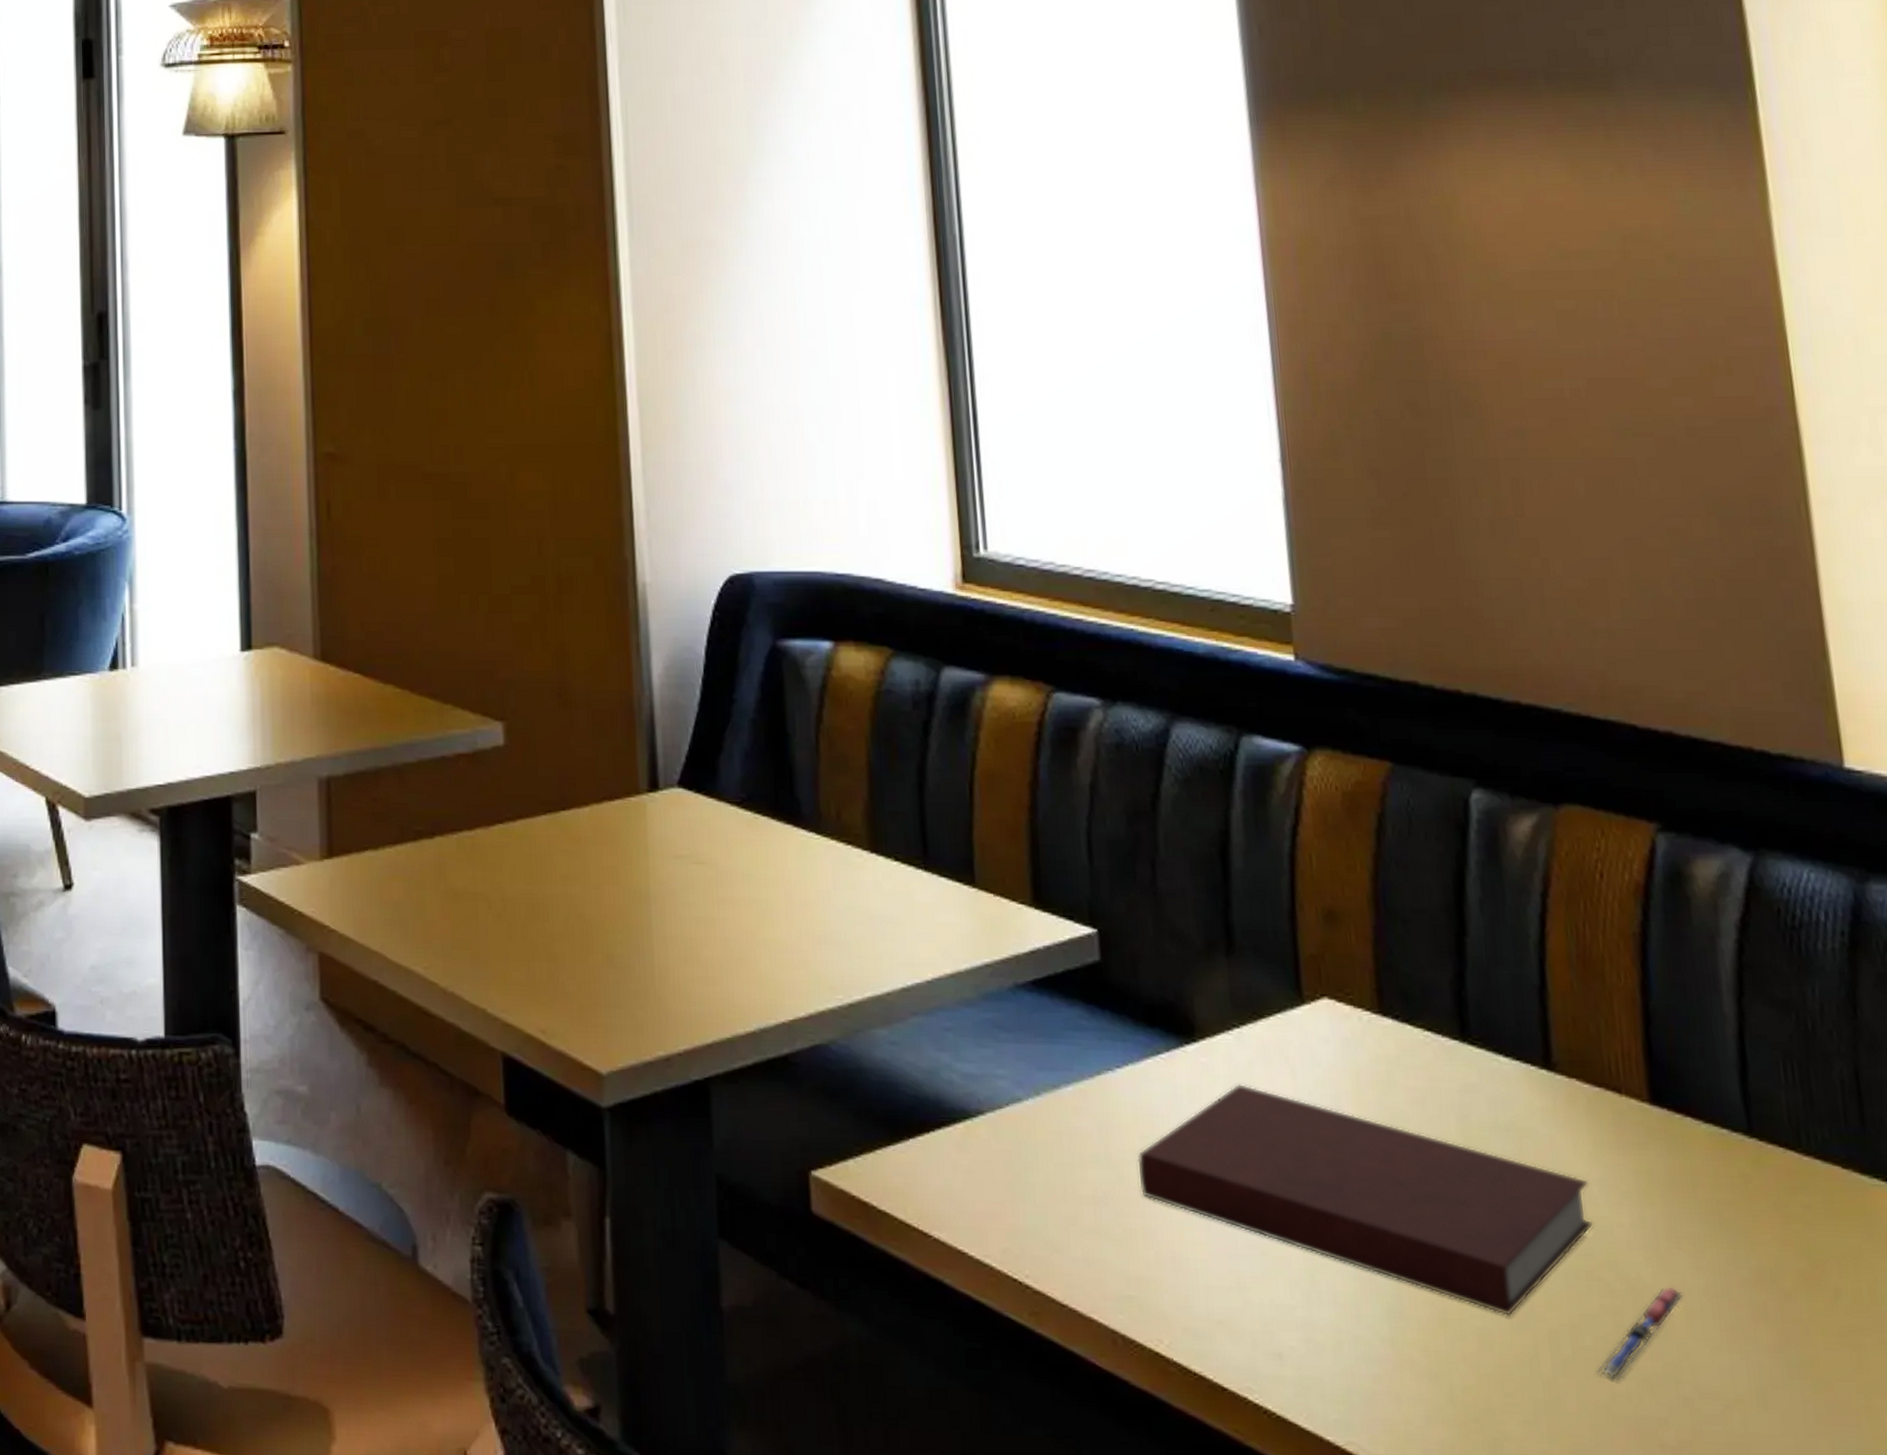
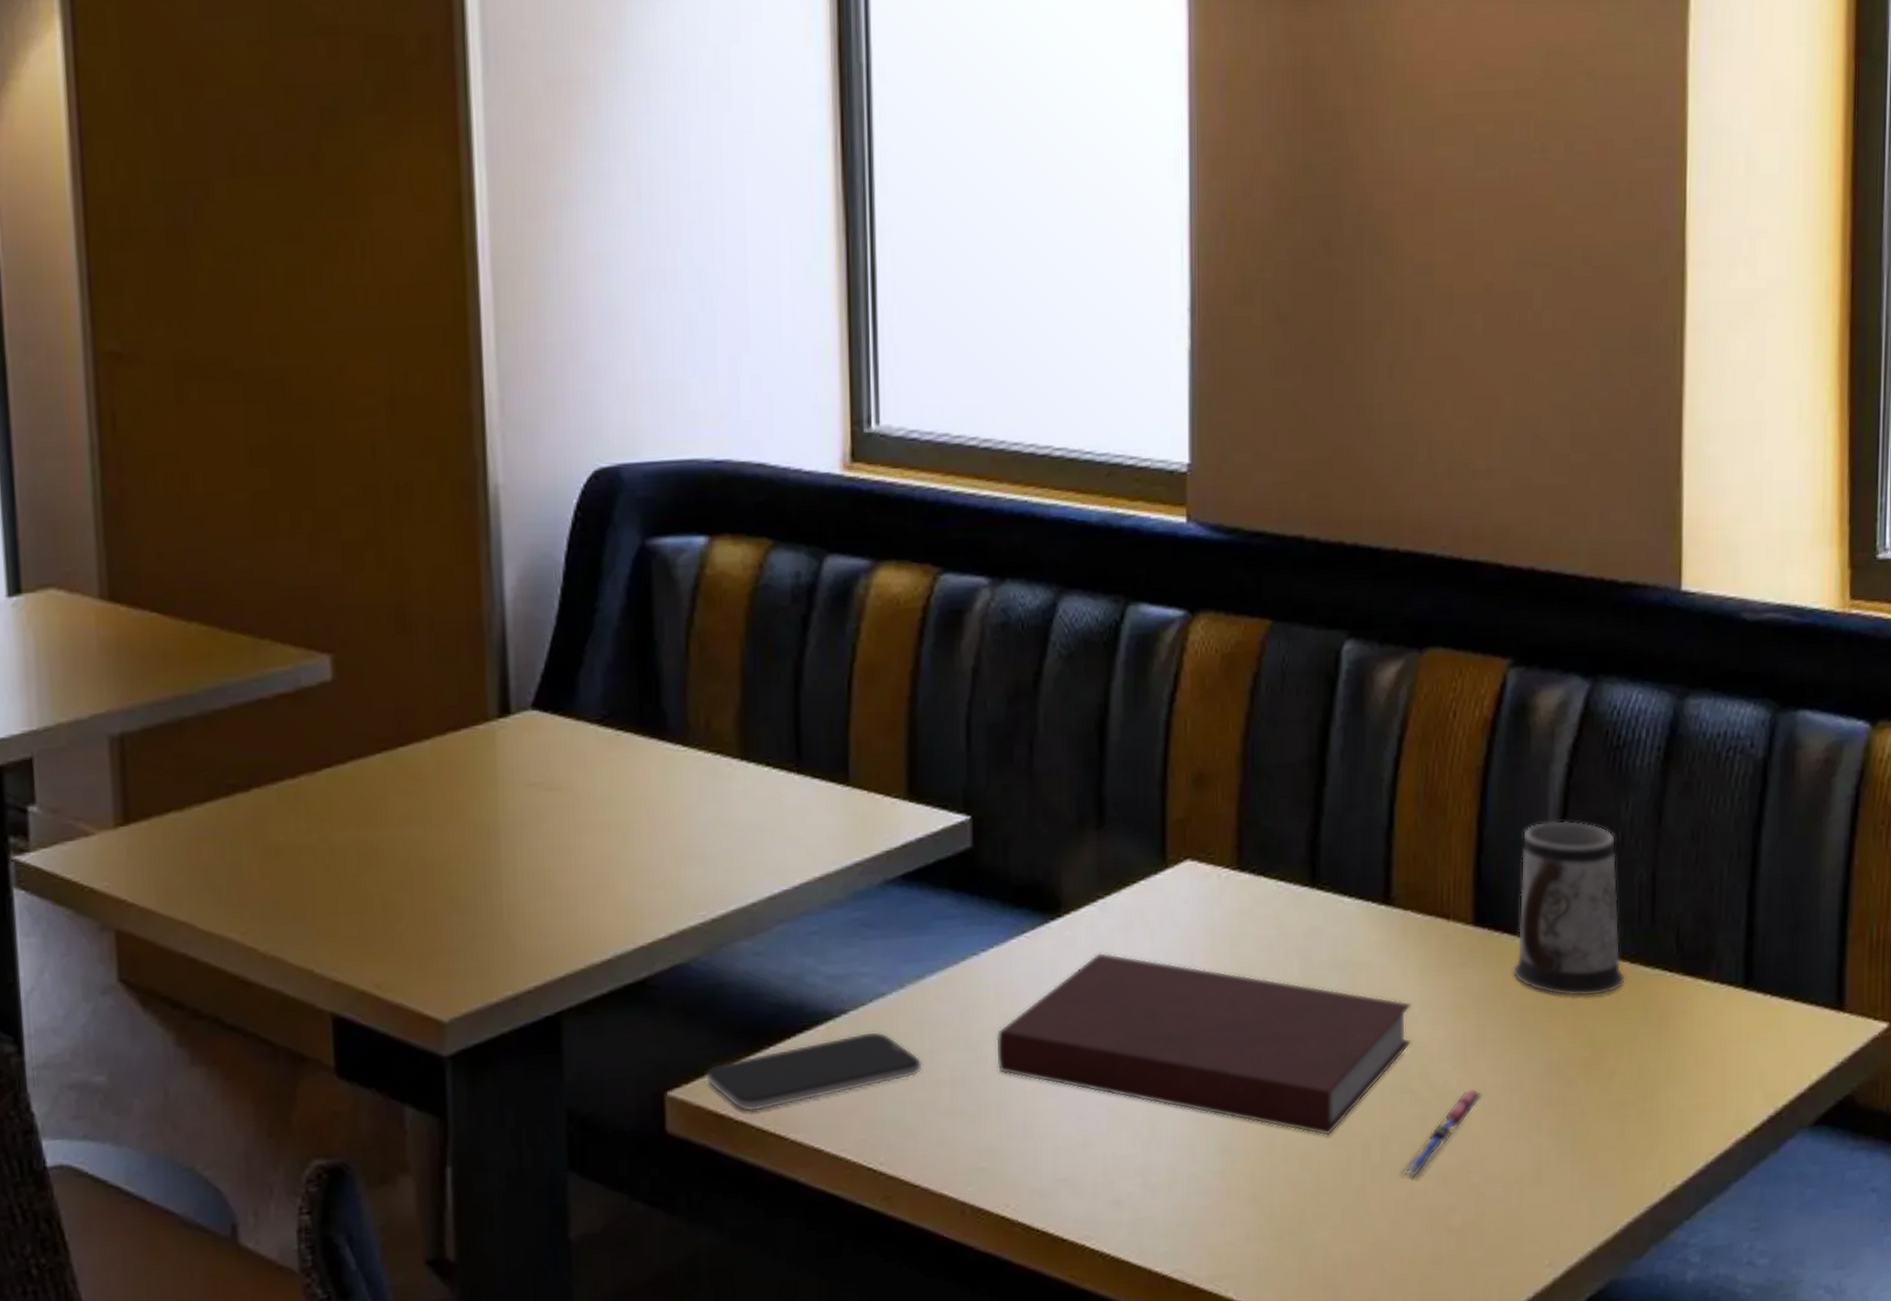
smartphone: none [847,1136,1063,1203] -> present [705,1031,922,1112]
mug: none [1694,999,1837,1200] -> present [1512,820,1625,997]

